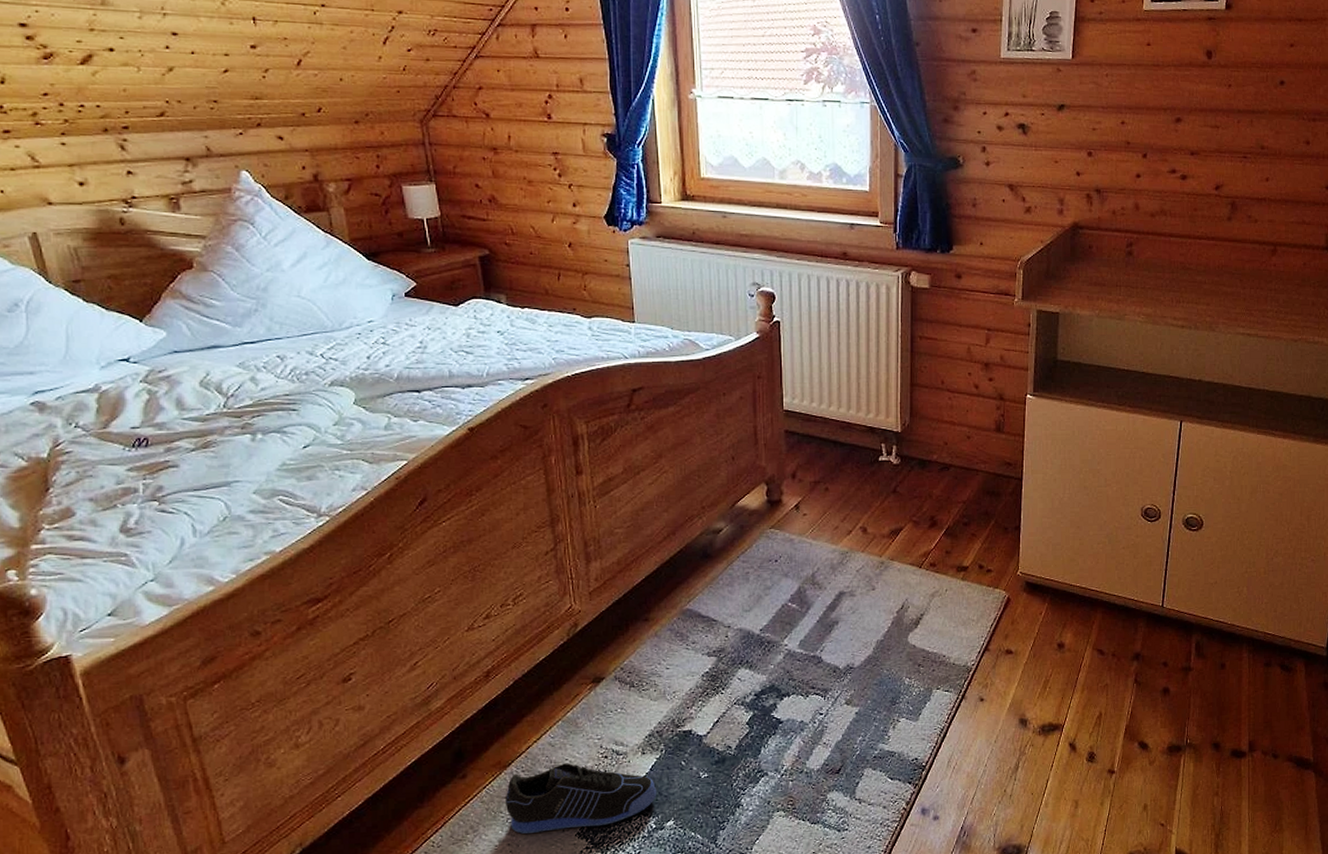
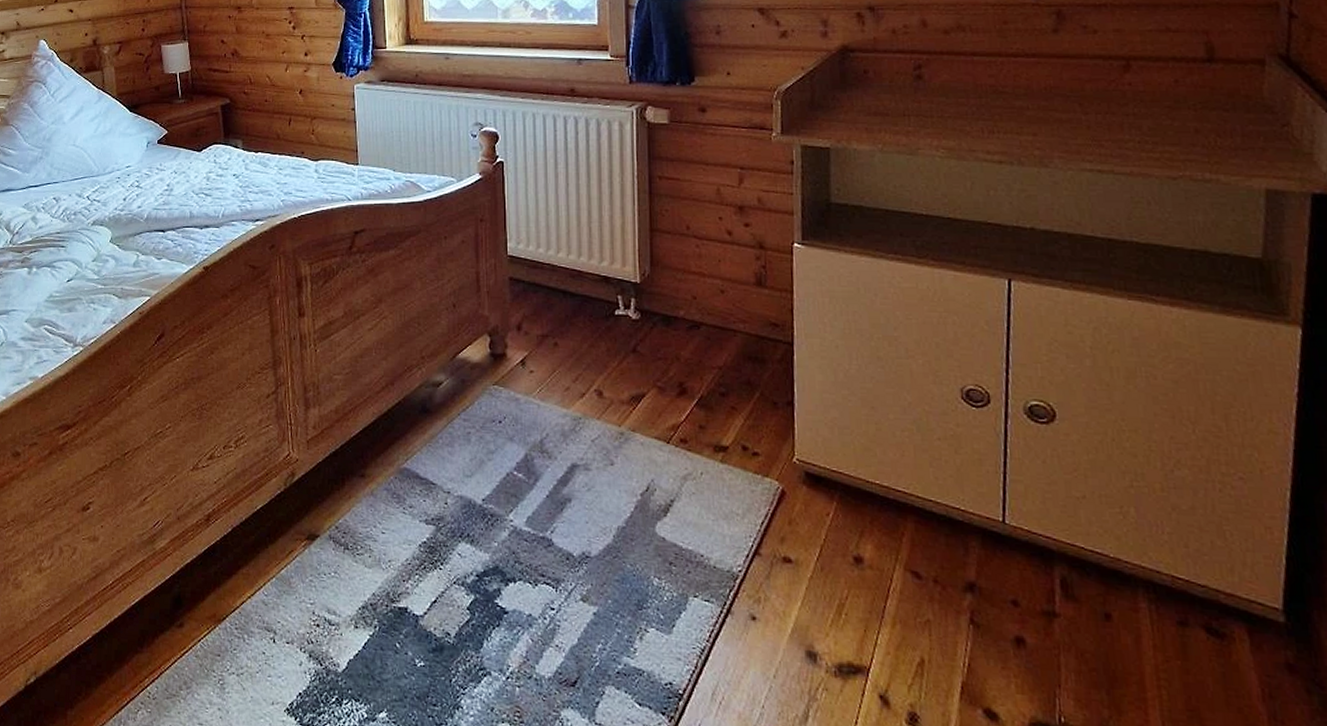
sneaker: present [504,762,657,834] -> none [217,625,370,705]

